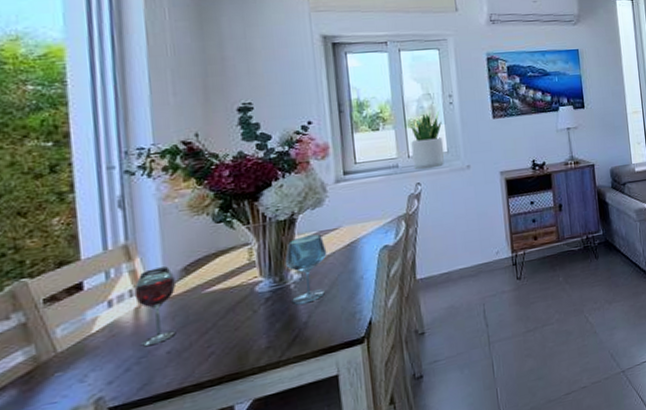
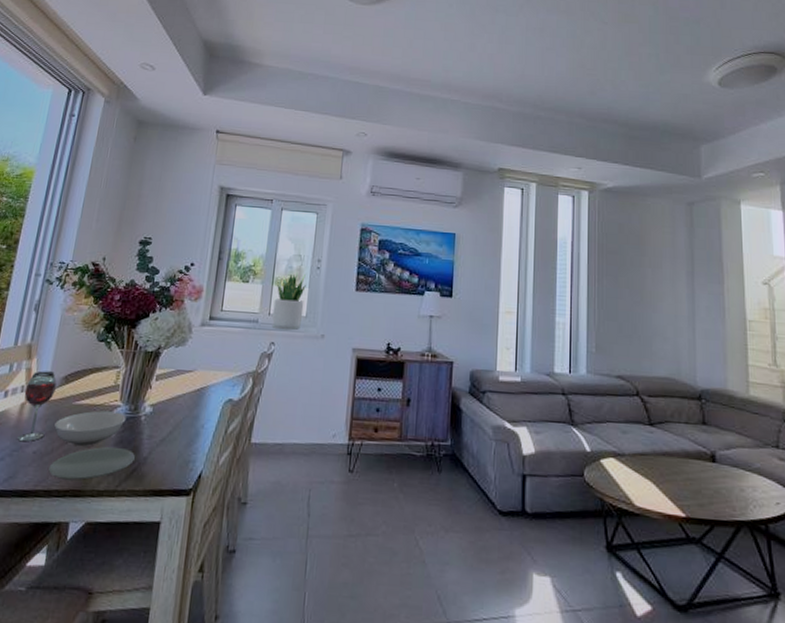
bowl: none [186,287,273,333] -> present [54,411,126,447]
plate: none [192,319,293,370] -> present [48,447,135,481]
wine glass: present [284,234,327,305] -> none [139,371,179,439]

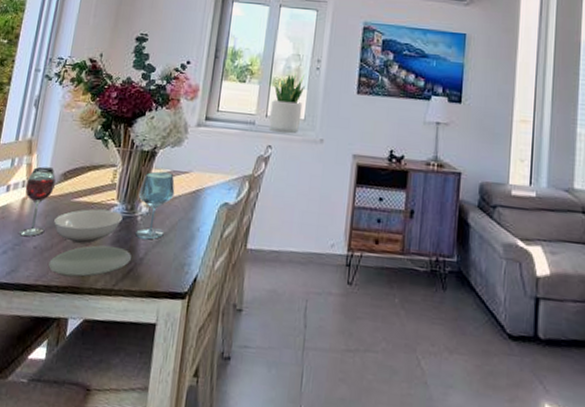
wine glass: none [139,371,179,439] -> present [135,171,175,240]

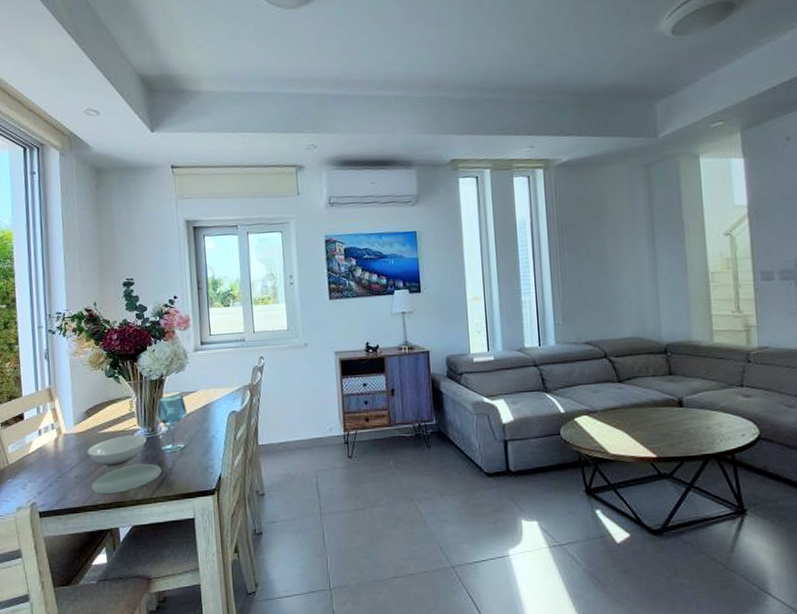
wineglass: present [19,166,57,236] -> none [54,408,82,469]
planter: present [268,73,305,134] -> none [256,290,285,345]

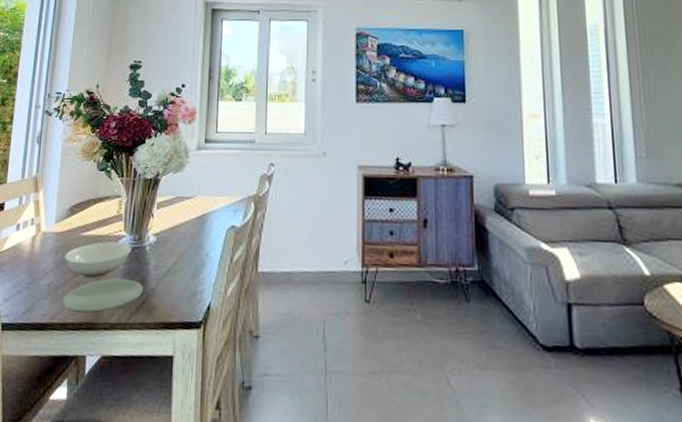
wine glass: present [155,395,187,453] -> none [145,199,181,270]

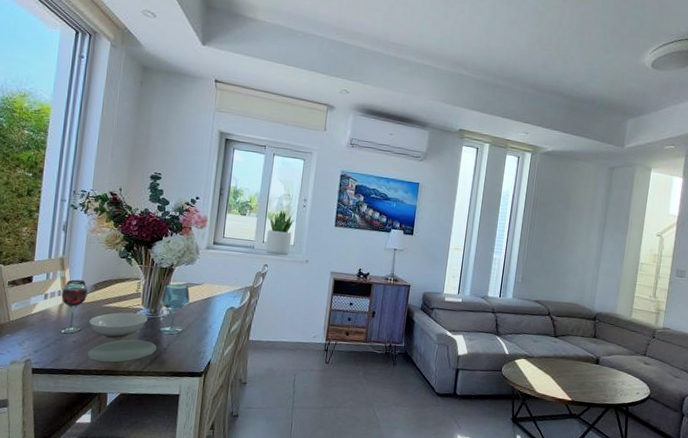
wineglass: none [31,203,64,274] -> present [59,279,89,333]
wine glass: none [145,199,181,270] -> present [159,283,190,335]
planter: none [269,86,302,150] -> present [265,209,294,256]

